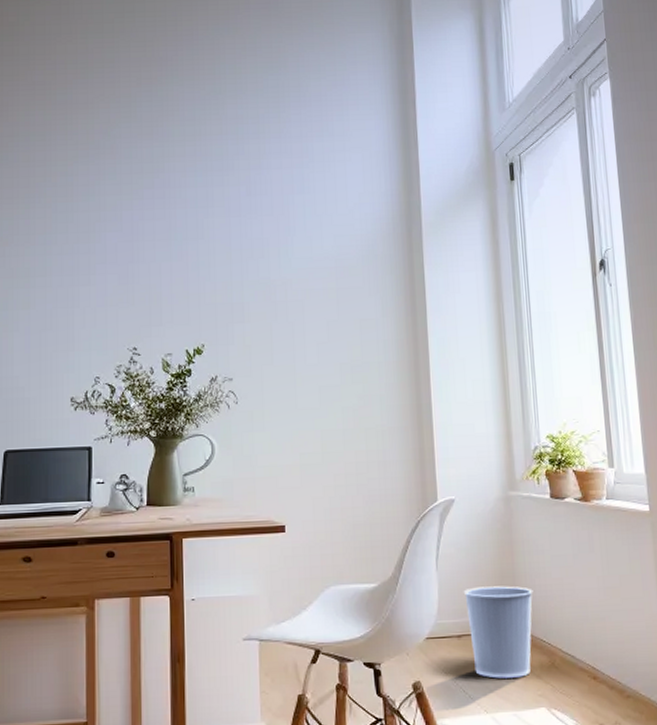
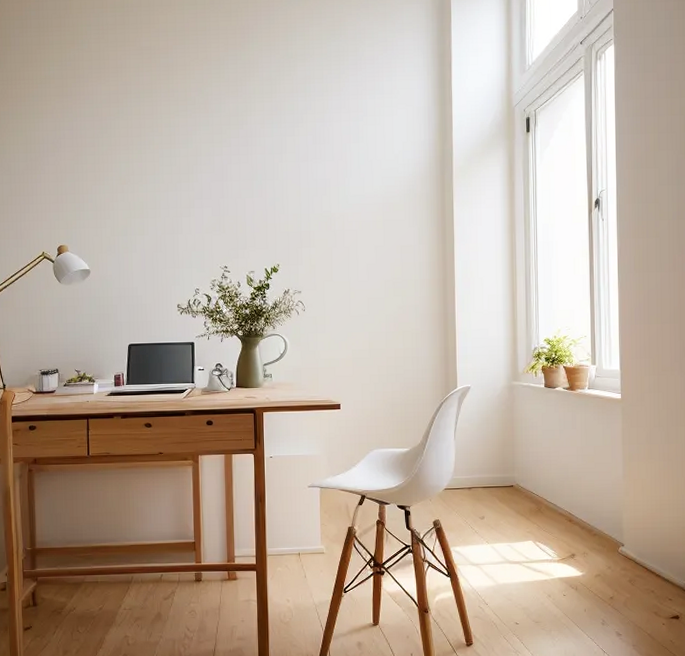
wastebasket: present [463,586,533,679] -> none [474,452,527,519]

